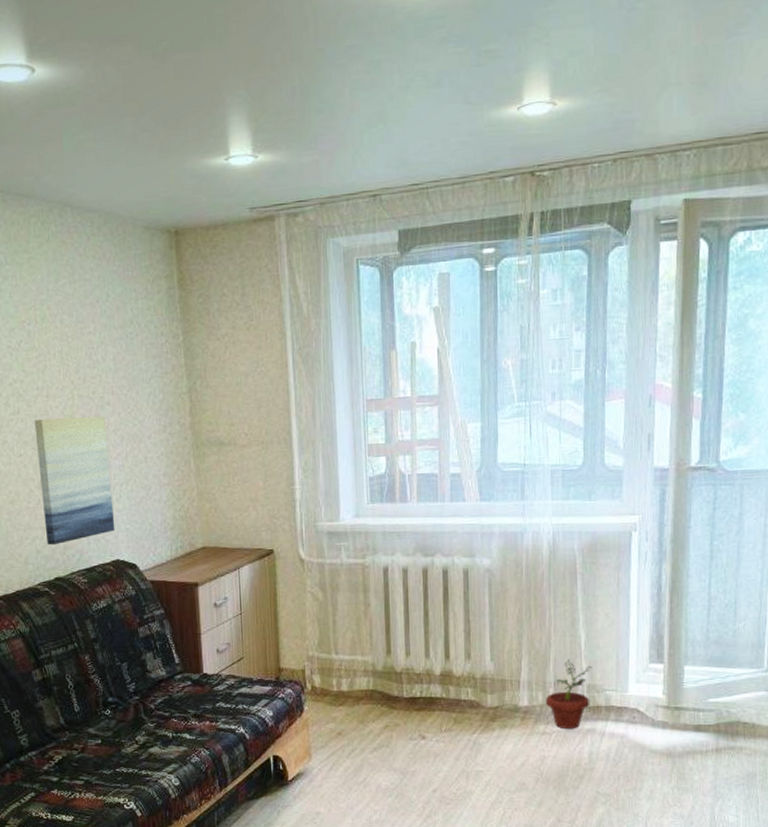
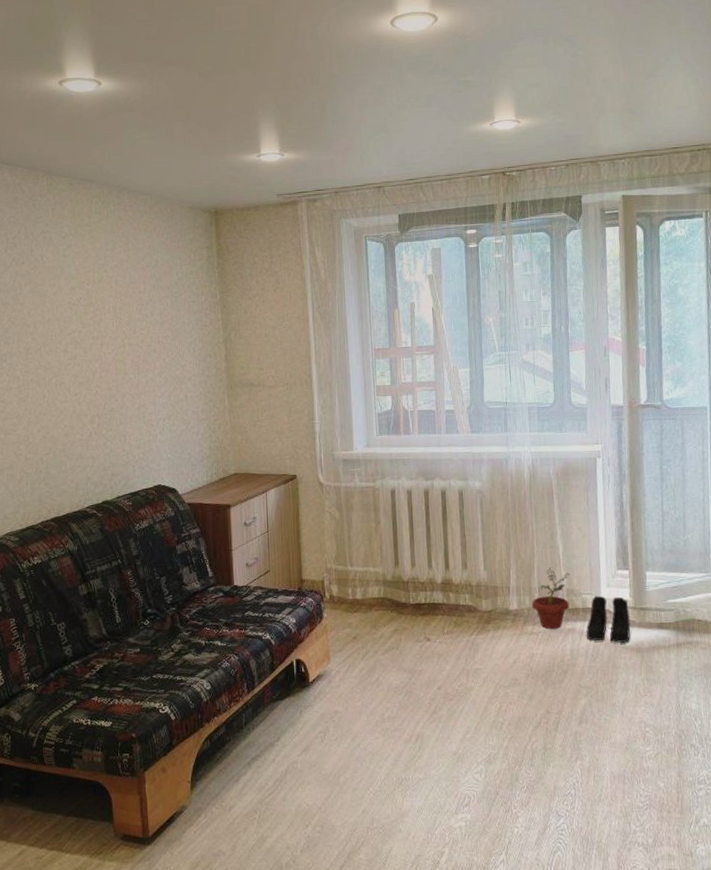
wall art: present [34,416,116,546] -> none [89,361,158,473]
boots: none [609,692,662,746] -> present [586,595,631,643]

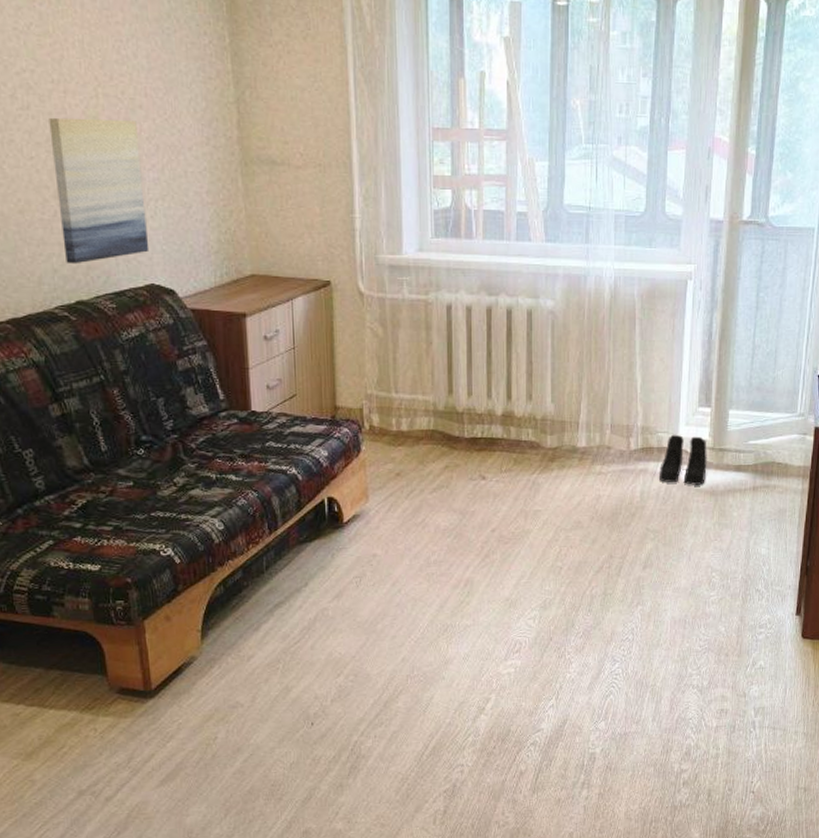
wall art: none [89,361,158,473] -> present [49,117,150,264]
potted plant: present [531,567,570,630] -> none [602,402,646,470]

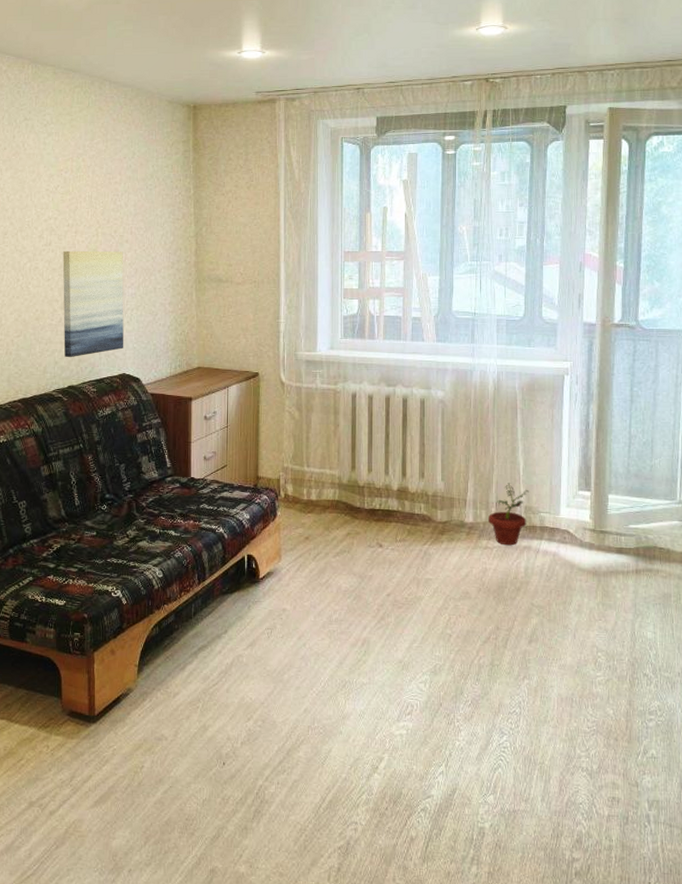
potted plant: none [602,402,646,470] -> present [487,483,529,546]
boots: present [659,434,707,485] -> none [543,515,589,565]

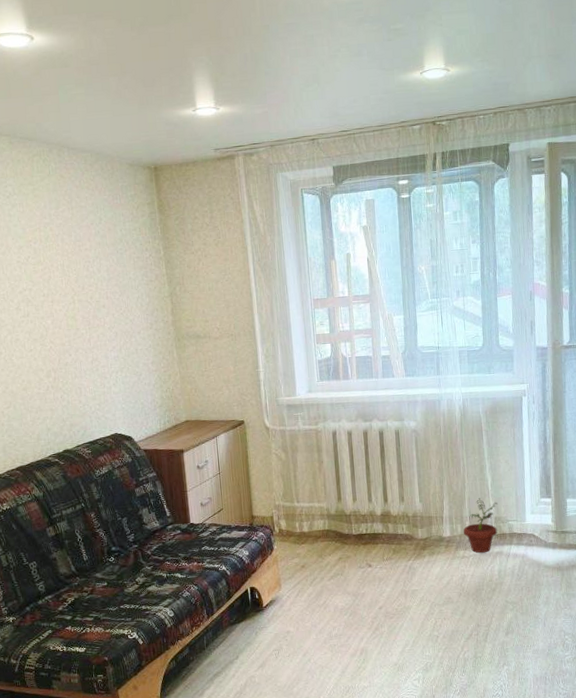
wall art: present [62,250,124,358] -> none [42,317,113,424]

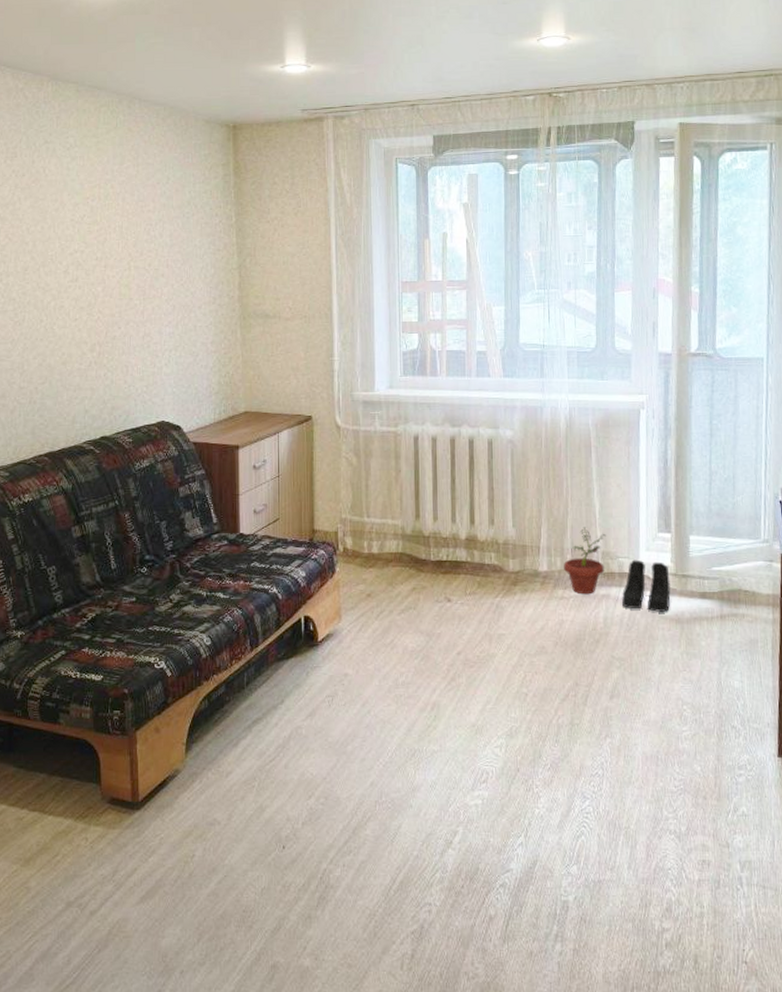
boots: none [512,521,552,563] -> present [622,559,671,612]

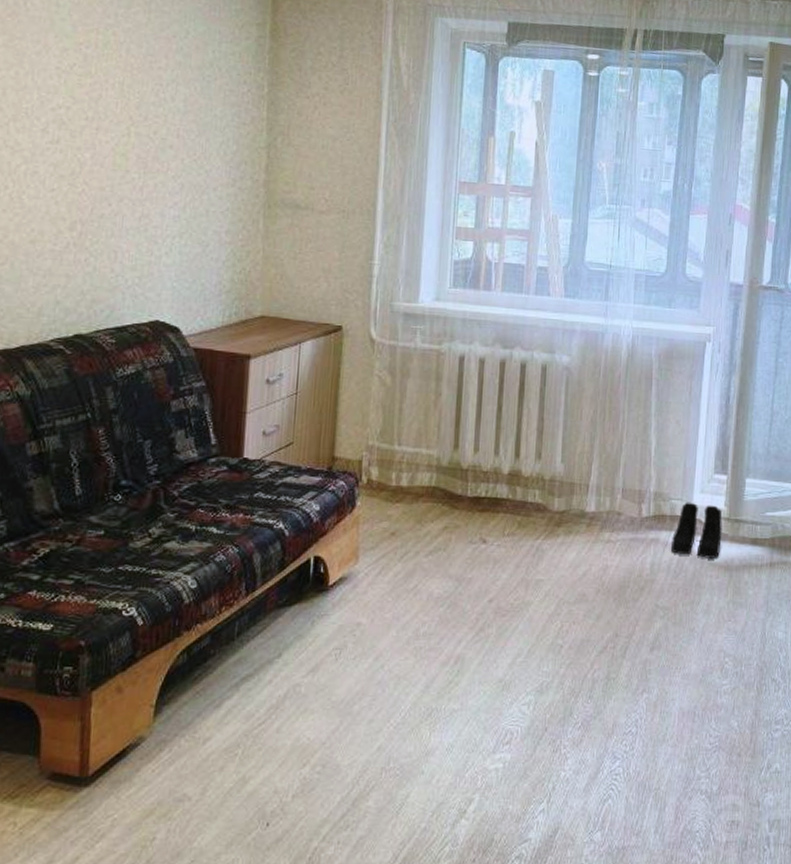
potted plant: present [563,527,606,595] -> none [612,465,660,538]

